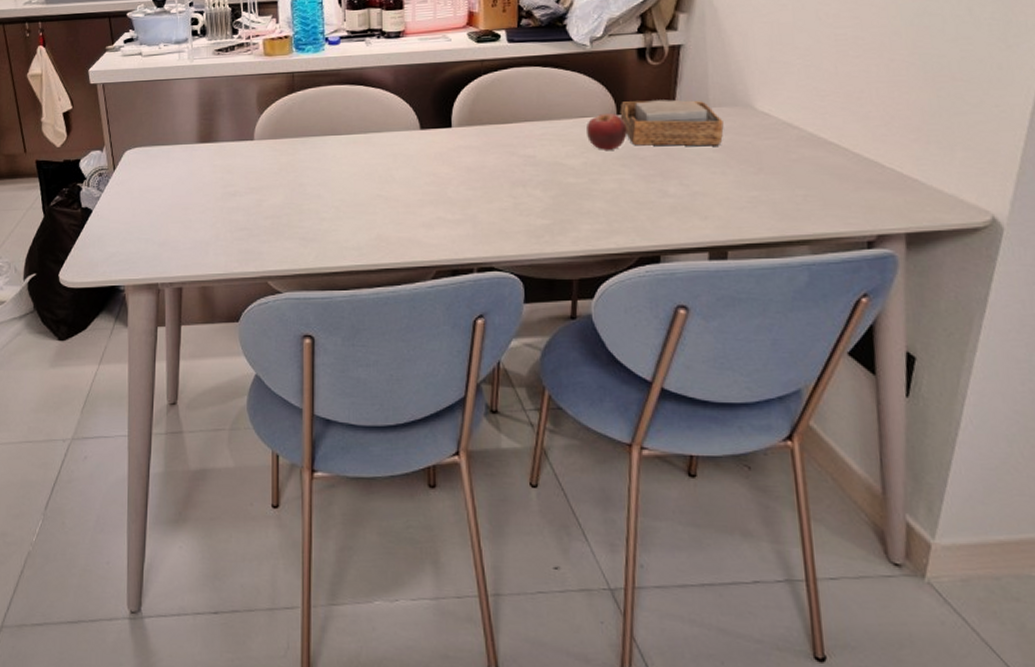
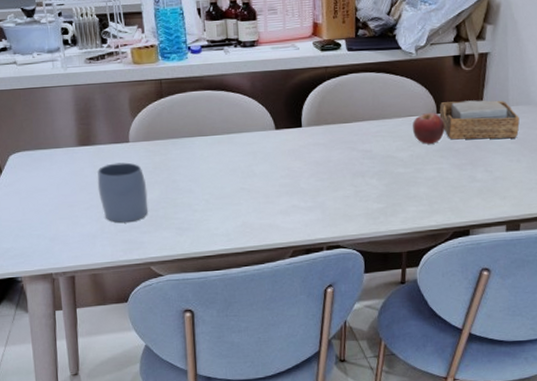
mug: none [216,162,270,229] -> present [97,162,148,223]

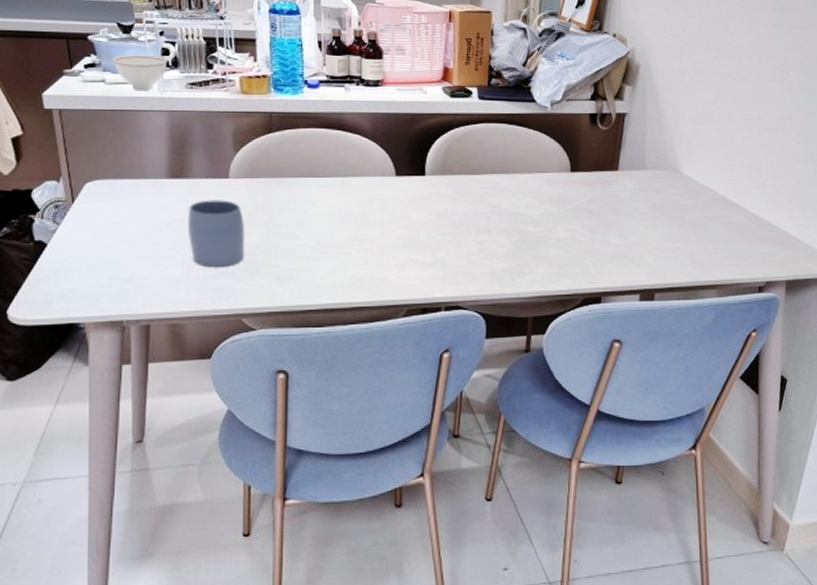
bowl: none [20,35,68,70] -> present [112,54,168,91]
fruit: present [412,112,445,144] -> none [544,169,579,203]
napkin holder: present [439,100,520,140] -> none [573,160,656,203]

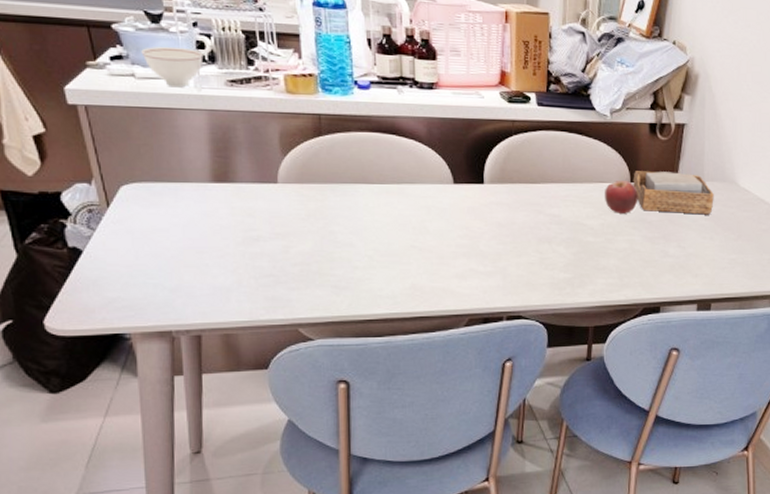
mug: present [187,200,245,267] -> none [235,206,299,275]
fruit: none [544,169,579,203] -> present [604,180,638,214]
napkin holder: none [573,160,656,203] -> present [633,171,714,215]

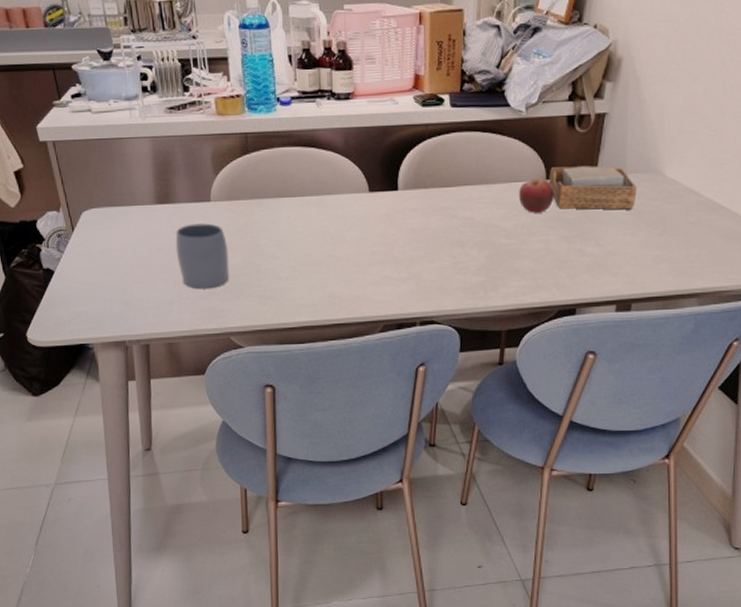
bowl: present [141,46,204,88] -> none [96,80,147,119]
mug: none [235,206,299,275] -> present [175,223,230,288]

